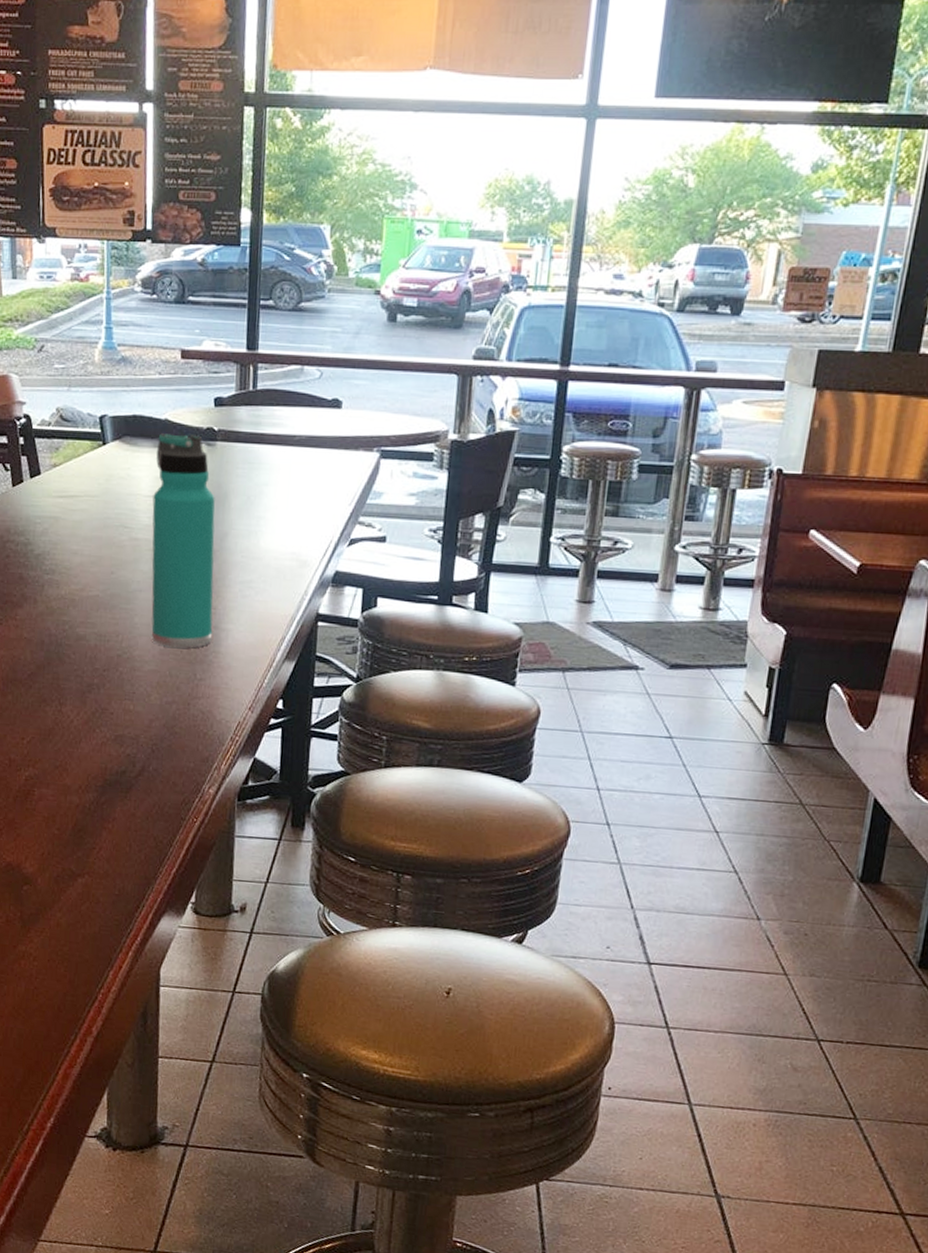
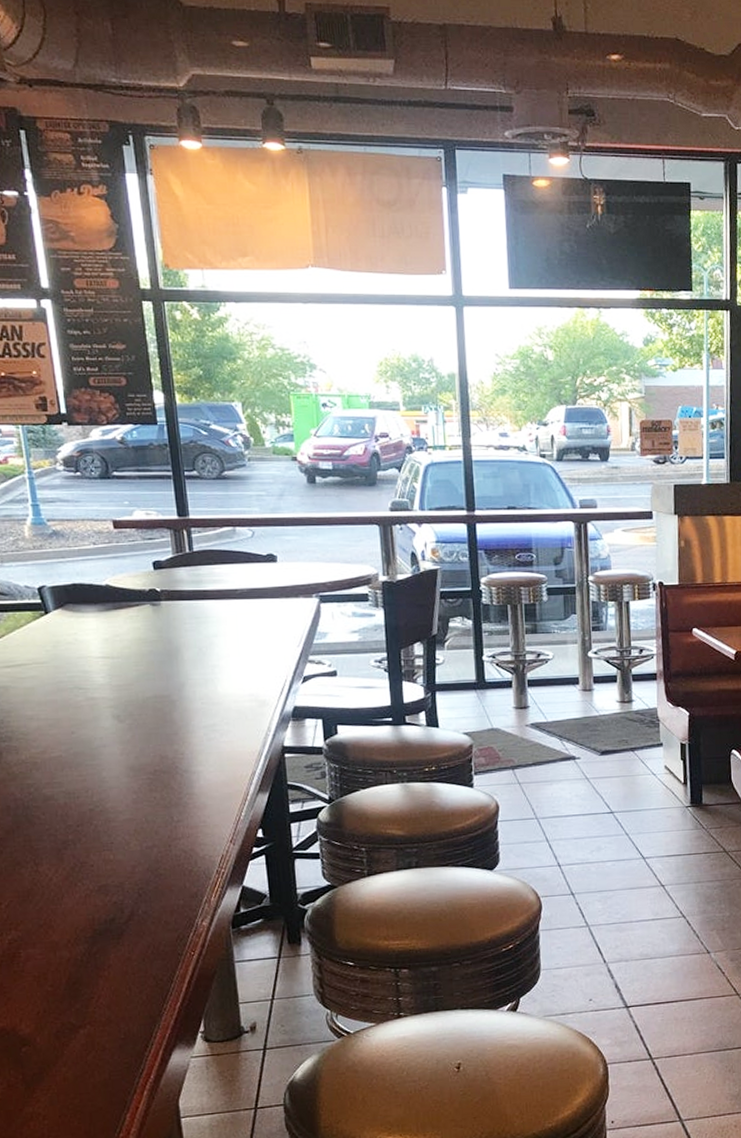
thermos bottle: present [151,433,215,648] -> none [101,597,184,795]

